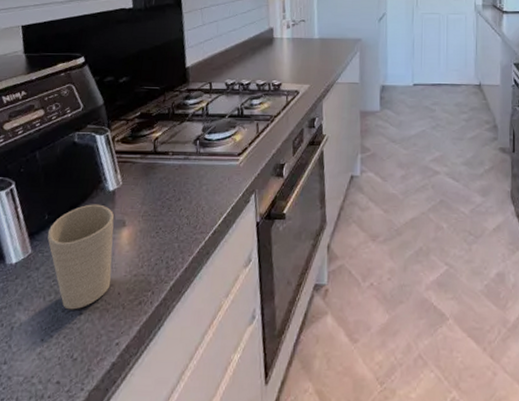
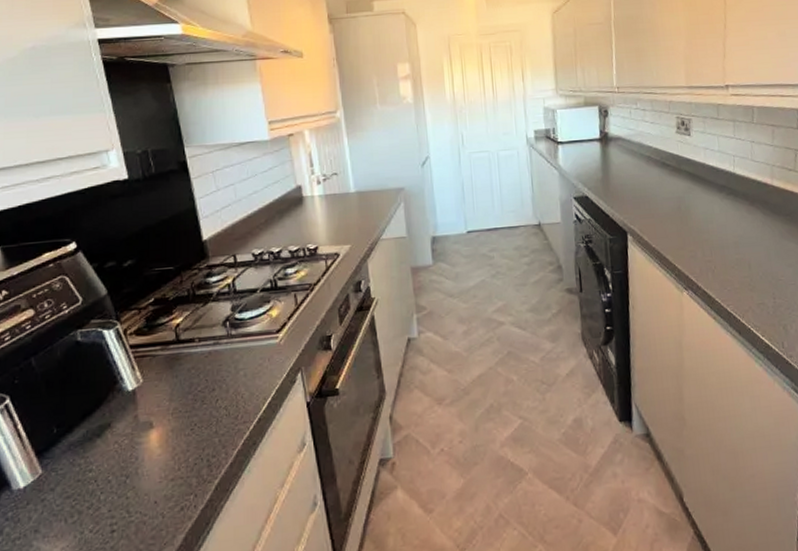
cup: present [47,204,115,310] -> none [59,407,144,529]

